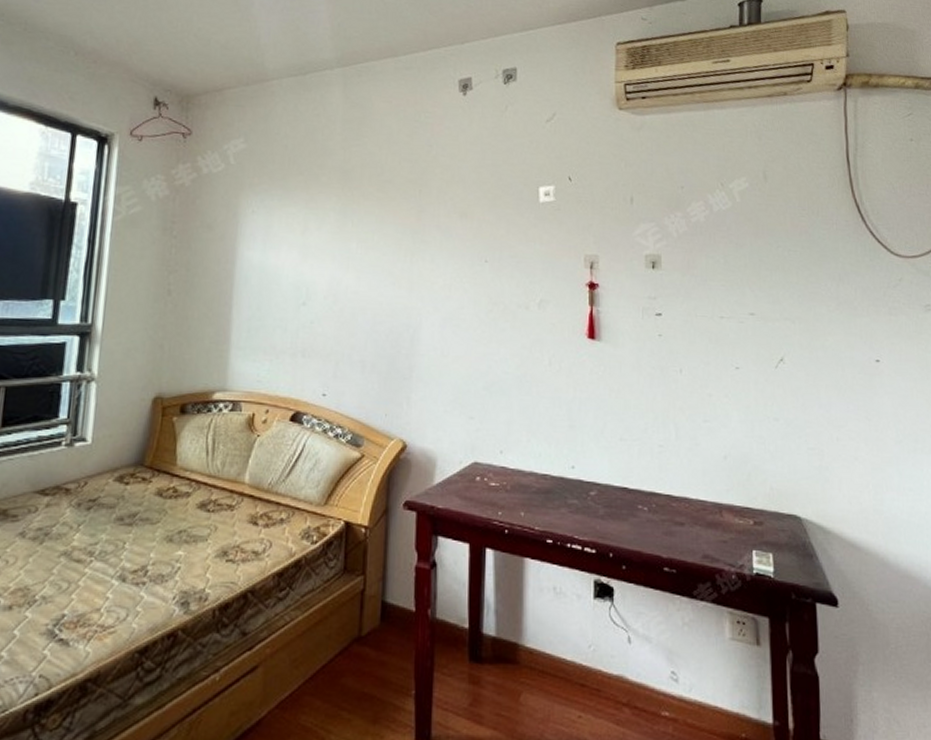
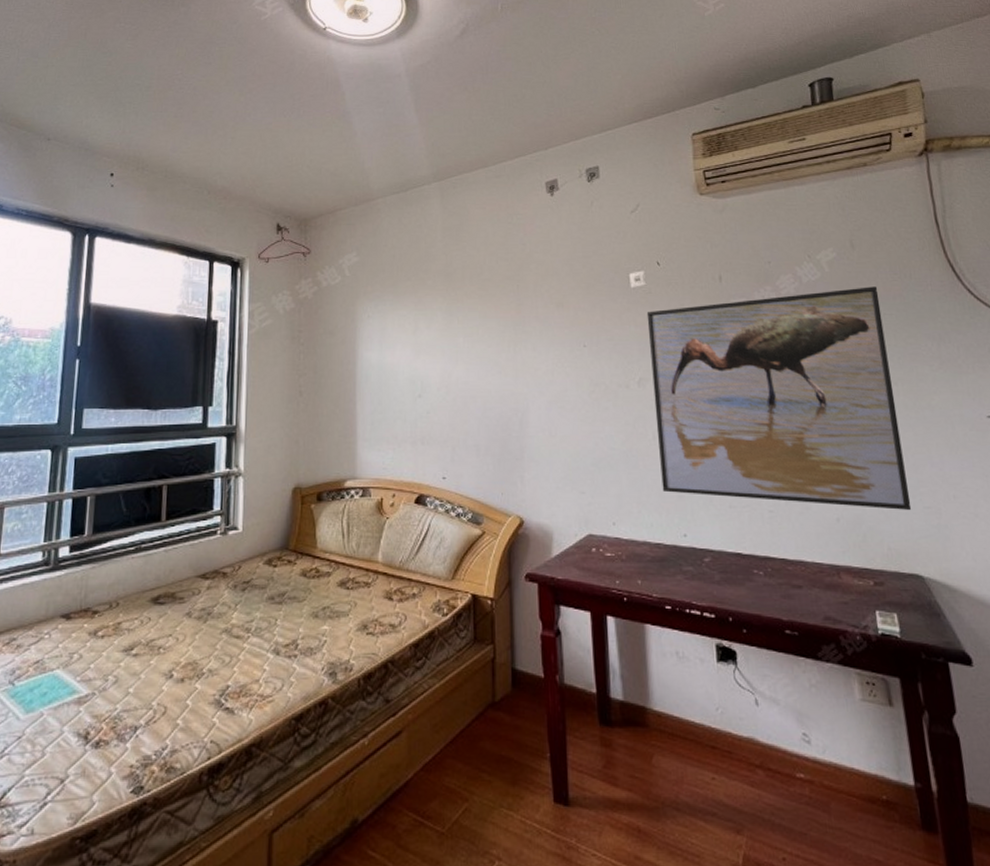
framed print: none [553,220,797,452] -> present [646,286,912,511]

